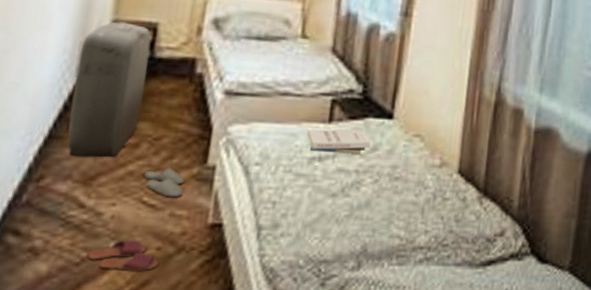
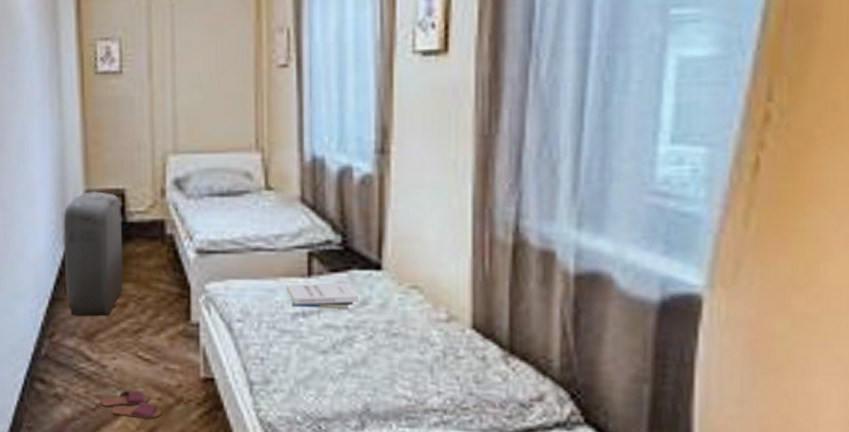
slippers: present [144,168,185,198] -> none [136,325,173,353]

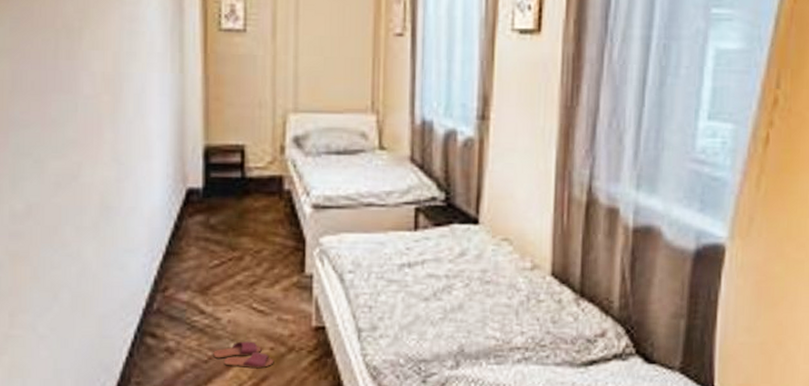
suitcase: present [63,191,124,316] -> none [180,146,242,270]
books: present [285,282,358,309] -> none [394,236,458,260]

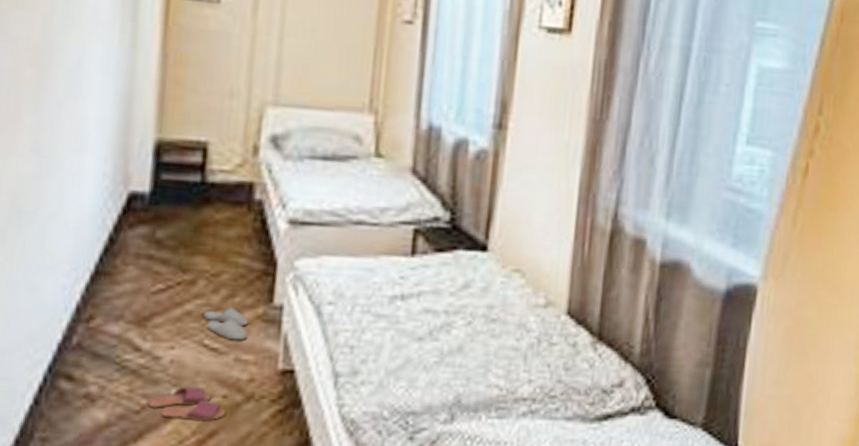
slippers: none [251,277,287,304] -> present [204,307,250,341]

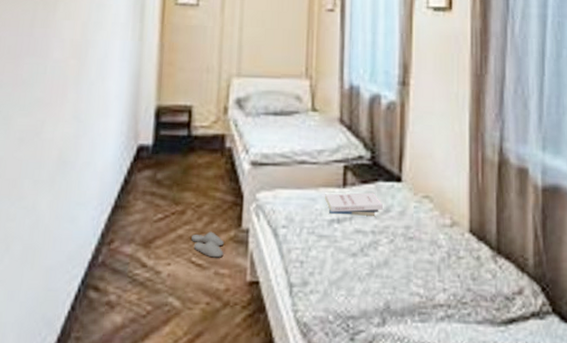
slippers: present [147,386,227,420] -> none [151,295,210,323]
books: none [385,263,461,292] -> present [324,192,383,216]

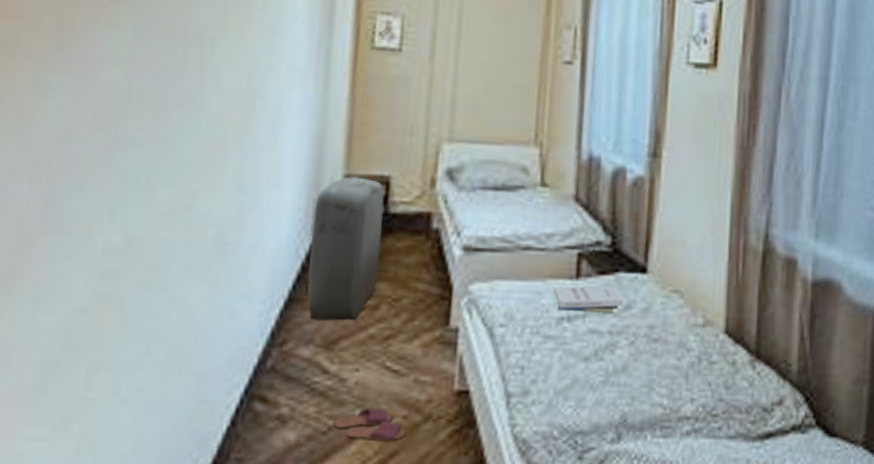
suitcase: none [129,106,188,224] -> present [307,176,385,321]
slippers: none [151,295,210,323] -> present [334,407,407,440]
slippers: present [191,231,225,258] -> none [386,330,428,363]

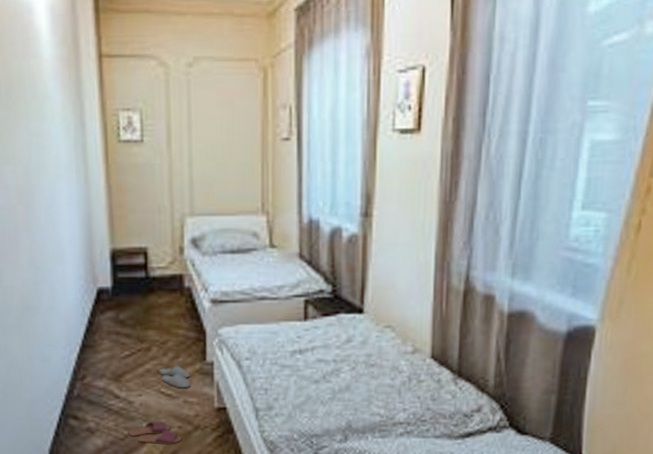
suitcase: present [307,176,385,321] -> none [91,250,147,360]
slippers: none [386,330,428,363] -> present [159,365,191,388]
books: present [552,285,623,313] -> none [285,325,344,346]

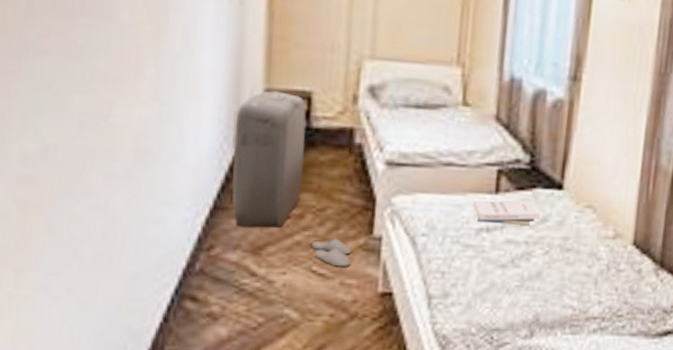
suitcase: none [91,250,147,360] -> present [232,90,306,228]
slippers: present [128,421,182,444] -> none [264,307,334,336]
books: none [285,325,344,346] -> present [472,199,540,225]

